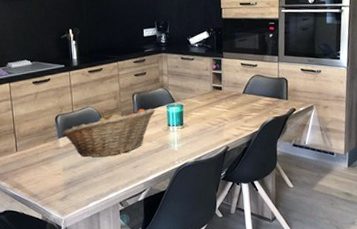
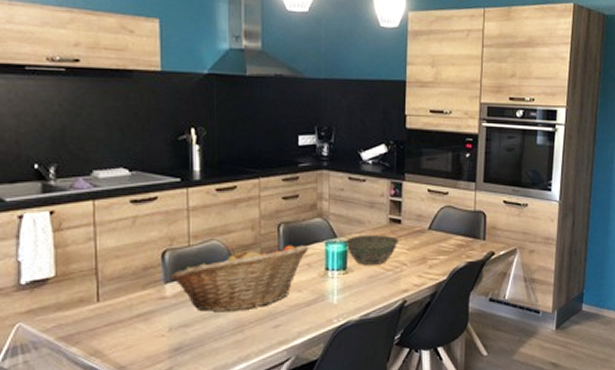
bowl: none [180,99,221,122] -> present [344,235,400,265]

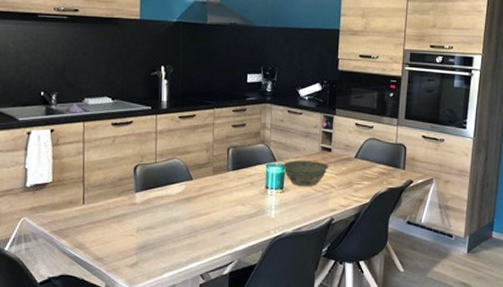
fruit basket: present [170,244,309,313] -> none [140,165,253,219]

